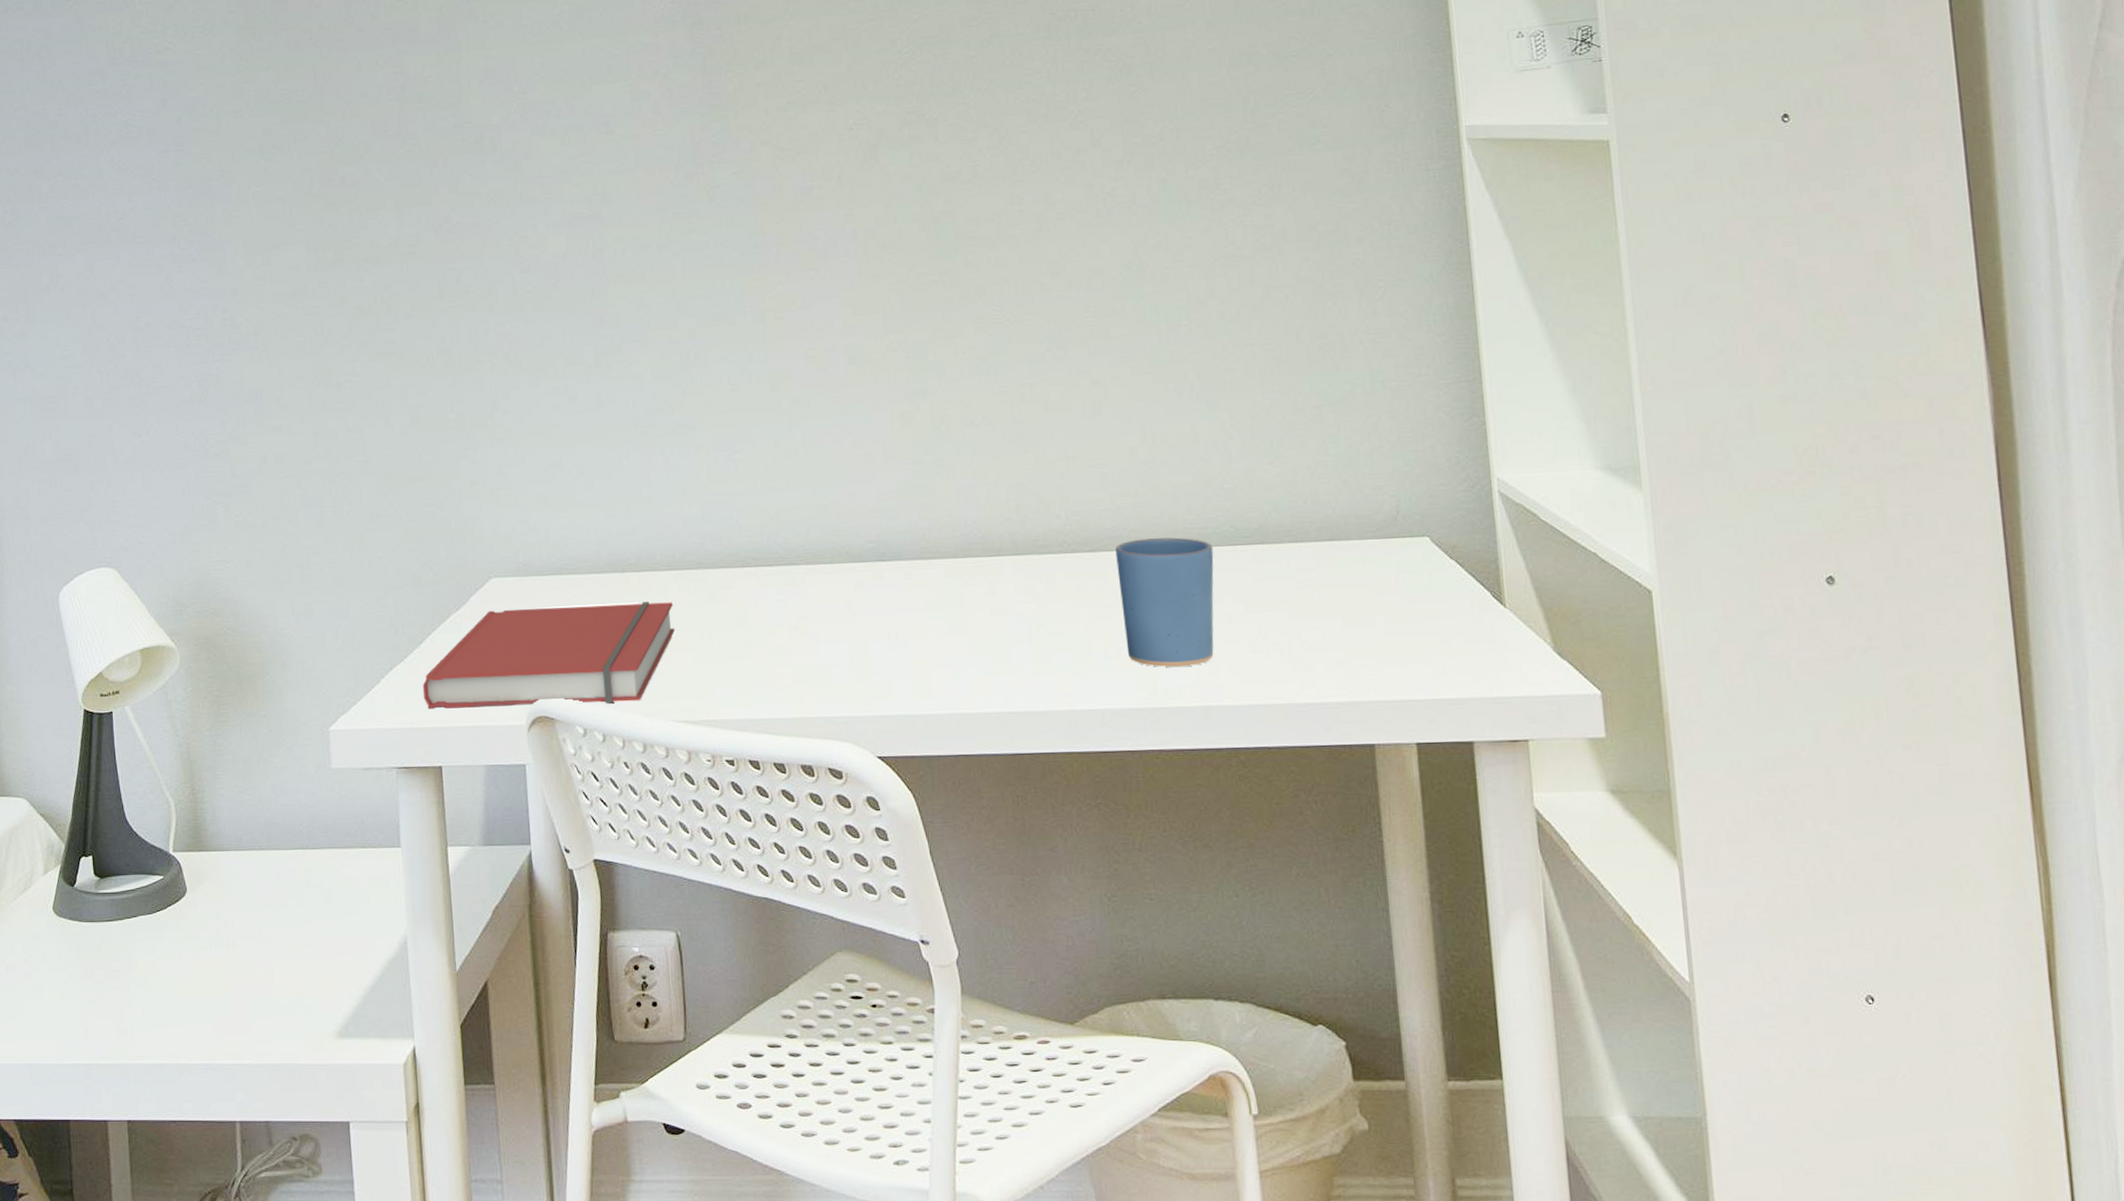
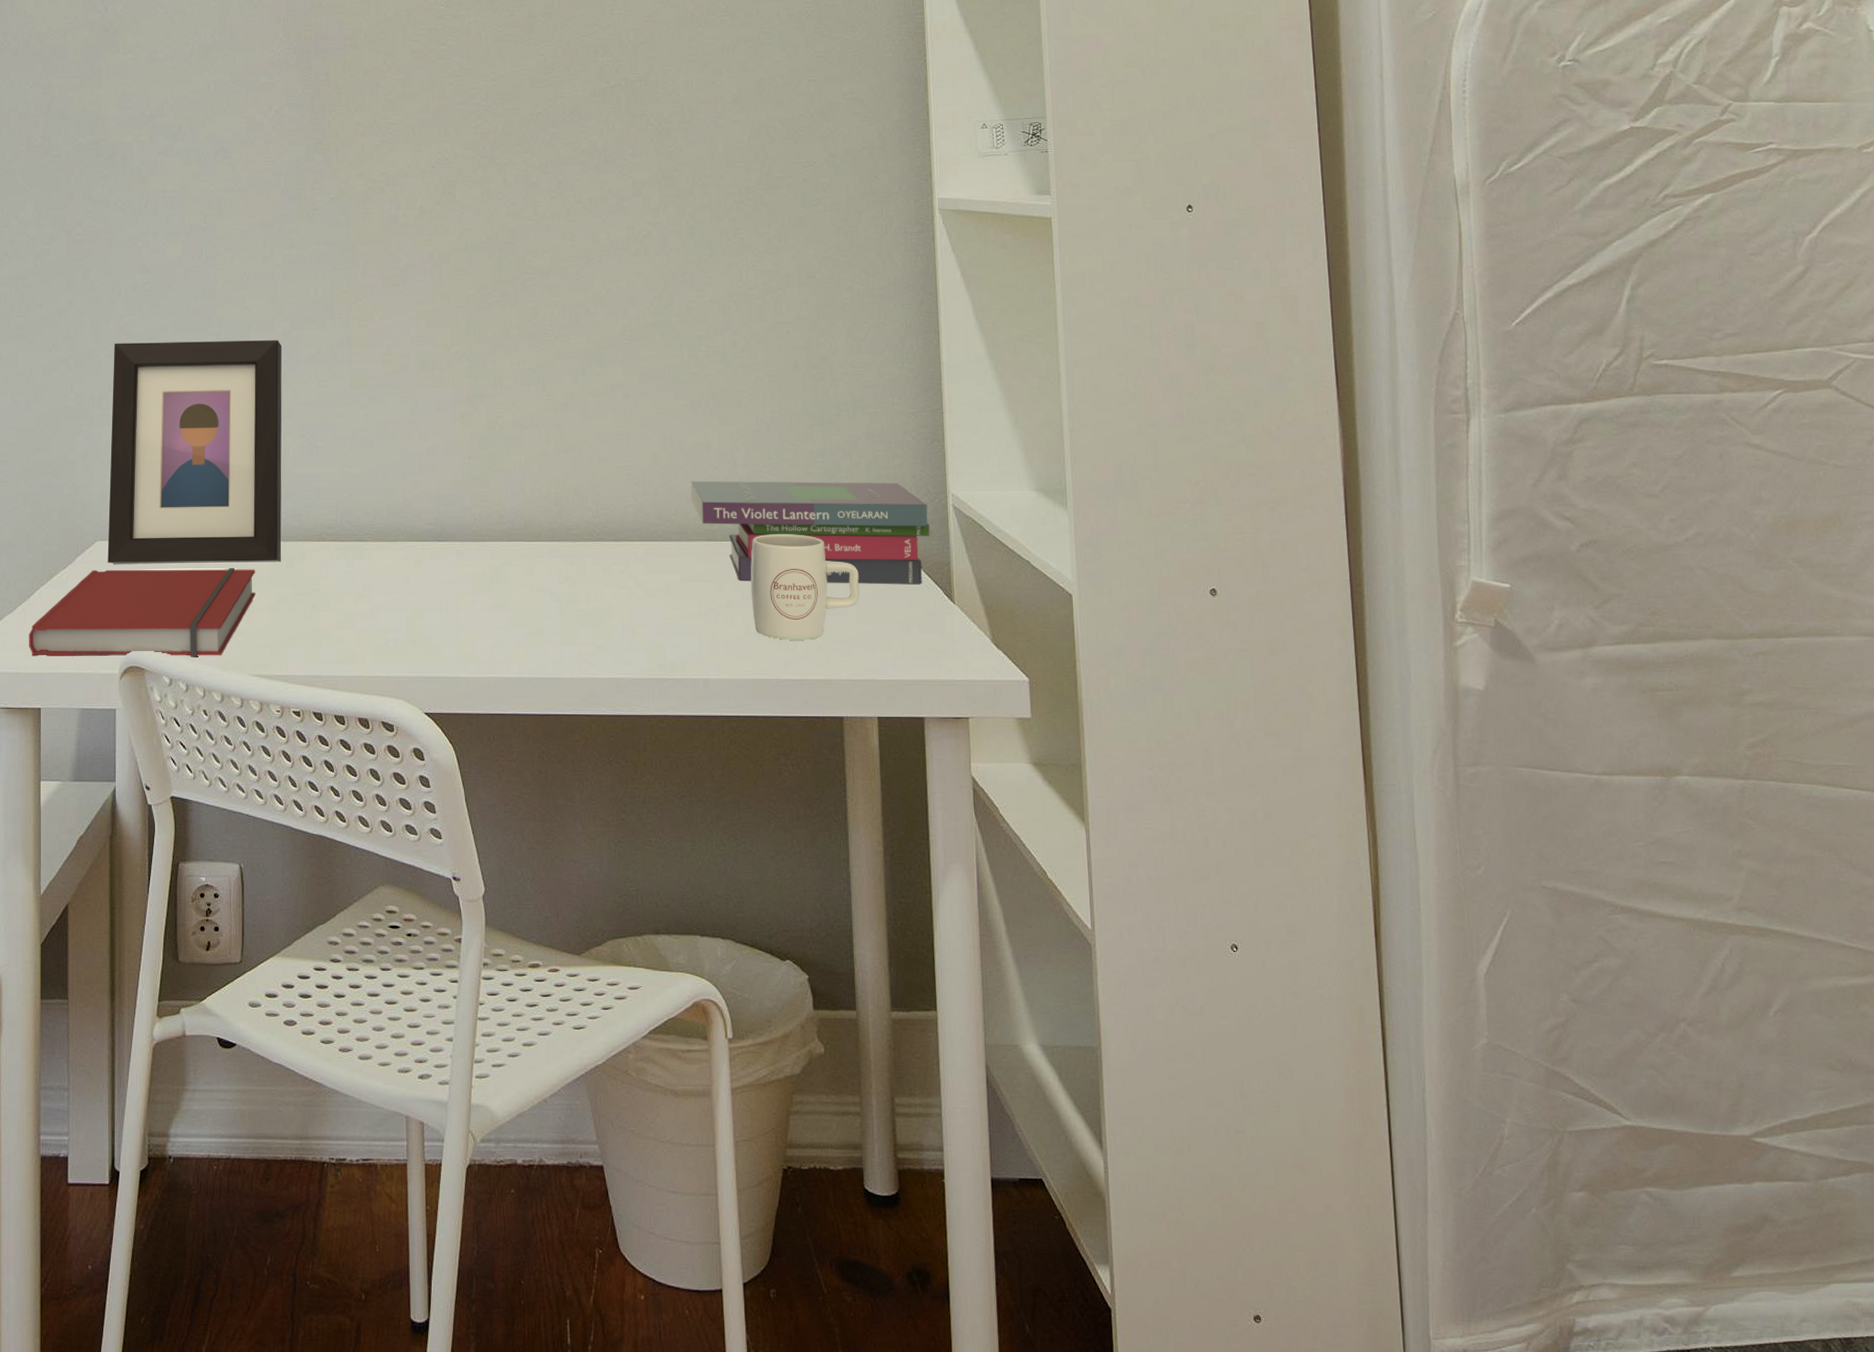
picture frame: none [496,340,702,604] -> present [107,340,282,565]
mug: present [1115,537,1214,667] -> none [636,532,718,643]
books: none [1177,468,1472,592] -> present [690,480,930,586]
mug: none [1253,534,1389,658] -> present [750,534,860,640]

